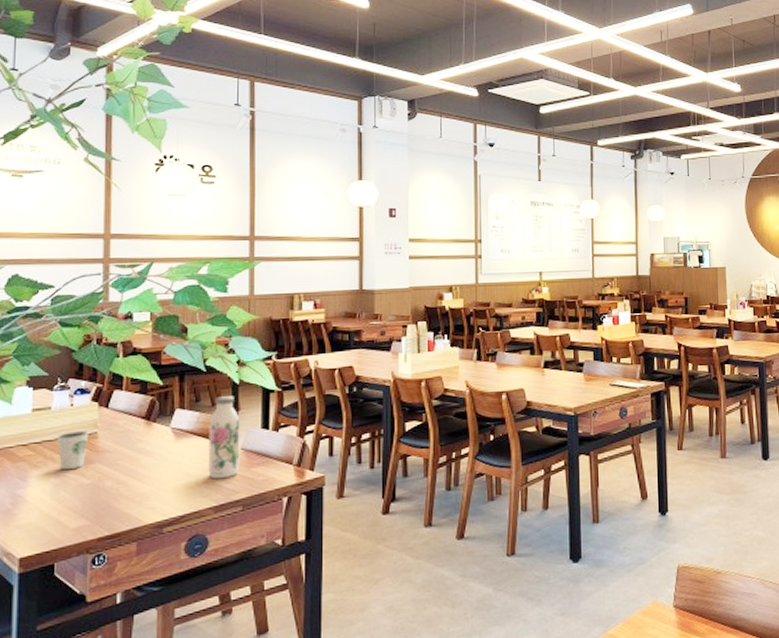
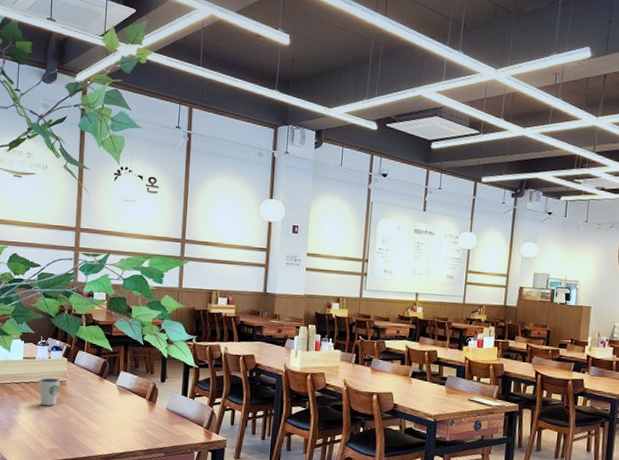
water bottle: present [208,396,240,479] -> none [141,366,166,430]

